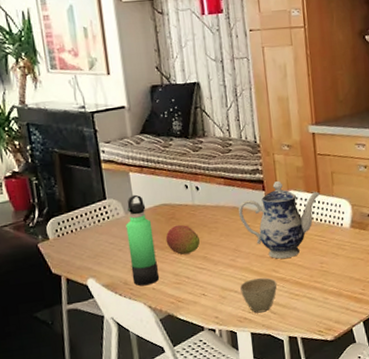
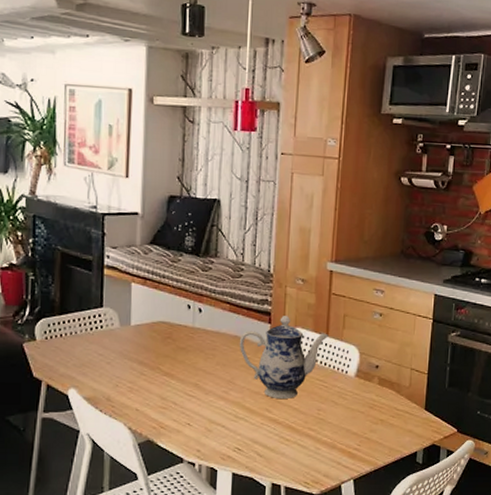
thermos bottle: present [125,194,160,286] -> none [116,307,147,405]
fruit: present [165,224,201,255] -> none [158,346,195,378]
cup: present [240,277,277,313] -> none [228,415,269,453]

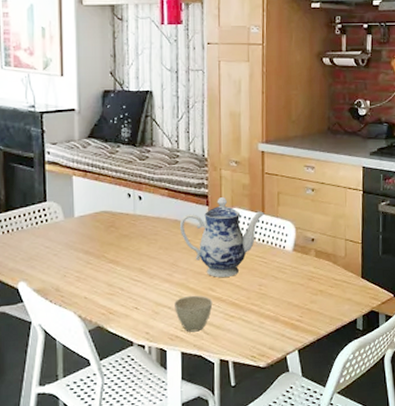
cup: none [228,415,269,453] -> present [174,295,213,332]

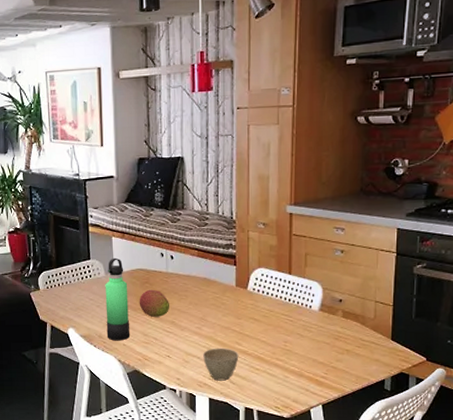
thermos bottle: none [64,199,93,294] -> present [105,258,130,341]
fruit: none [103,233,138,265] -> present [139,289,170,317]
teapot: present [179,197,264,277] -> none [208,258,291,332]

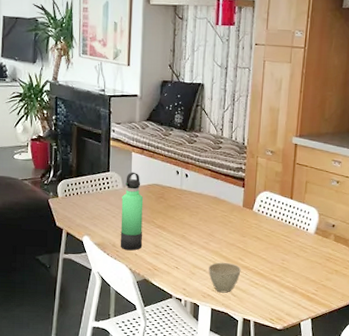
fruit: present [139,289,170,317] -> none [153,204,182,230]

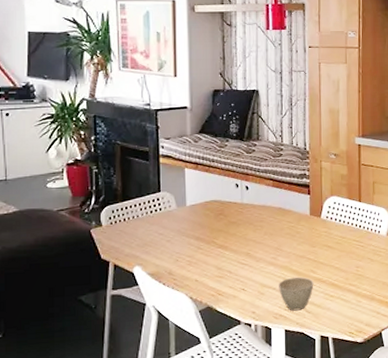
thermos bottle: present [120,172,144,251] -> none [176,189,203,277]

